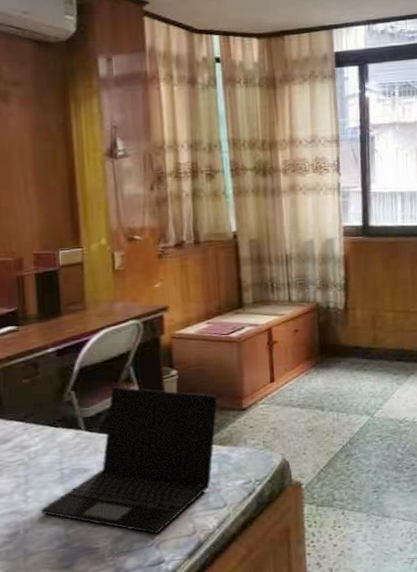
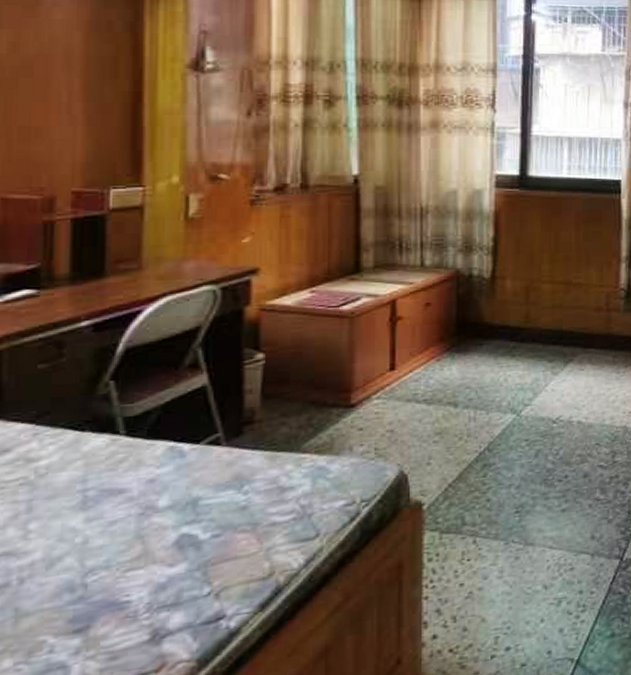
laptop: present [40,386,218,535] -> none [46,375,318,579]

